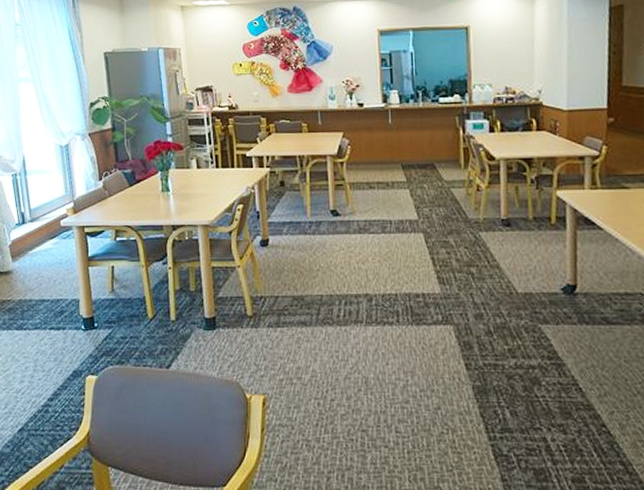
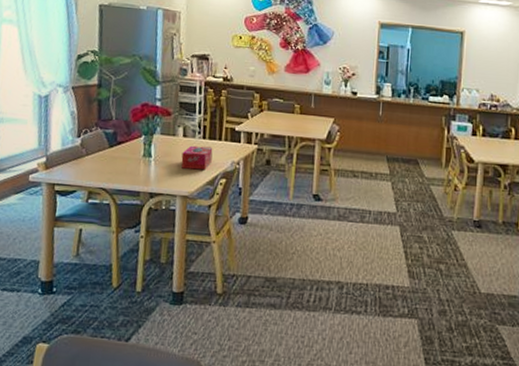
tissue box: none [198,175,227,199] -> present [181,145,213,171]

